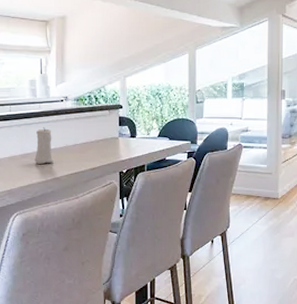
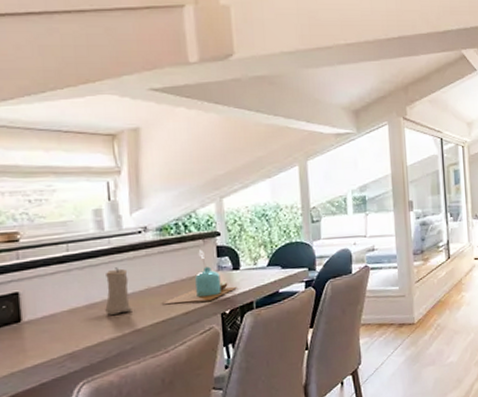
candle: none [75,118,133,161] -> present [161,249,237,304]

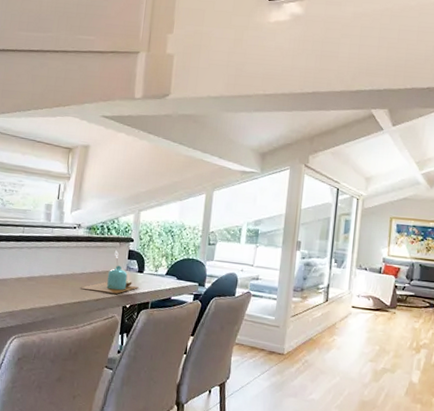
candle: present [105,267,132,315] -> none [40,252,61,289]

